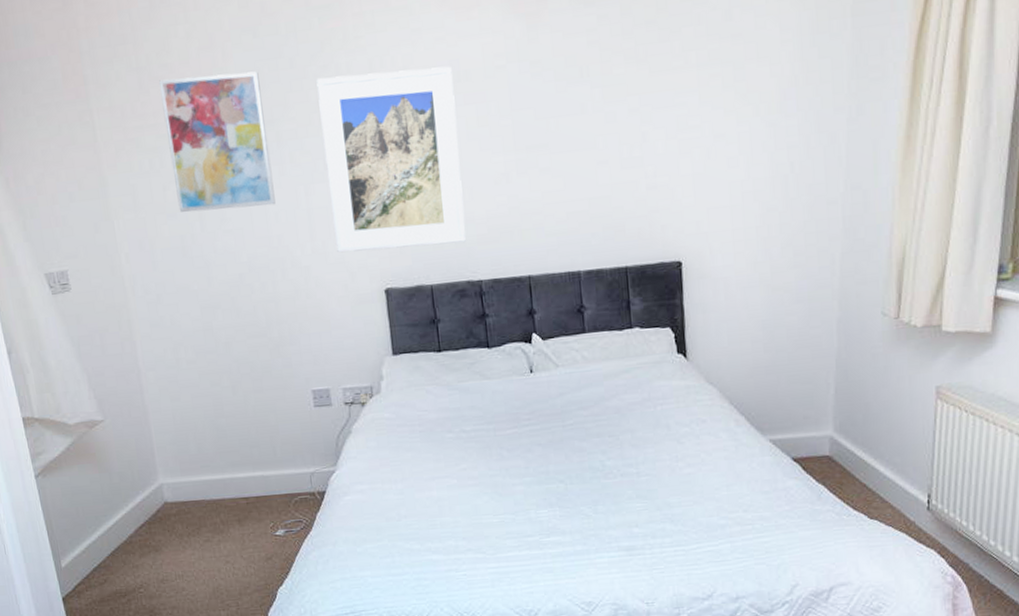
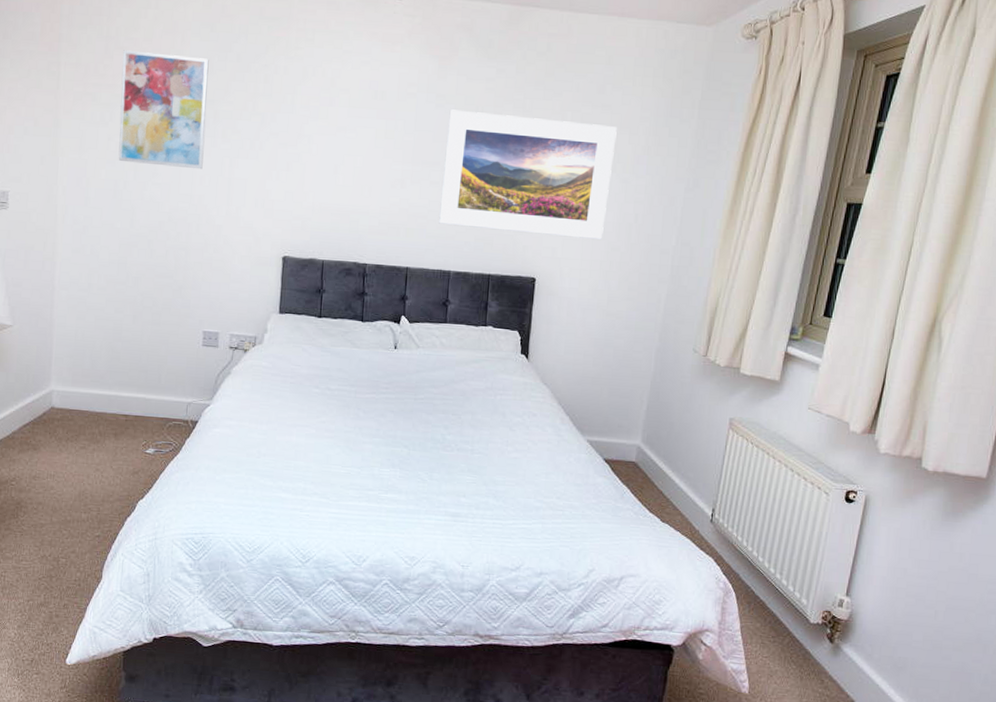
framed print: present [316,66,466,253] -> none [247,75,371,230]
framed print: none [549,59,755,218] -> present [439,109,617,241]

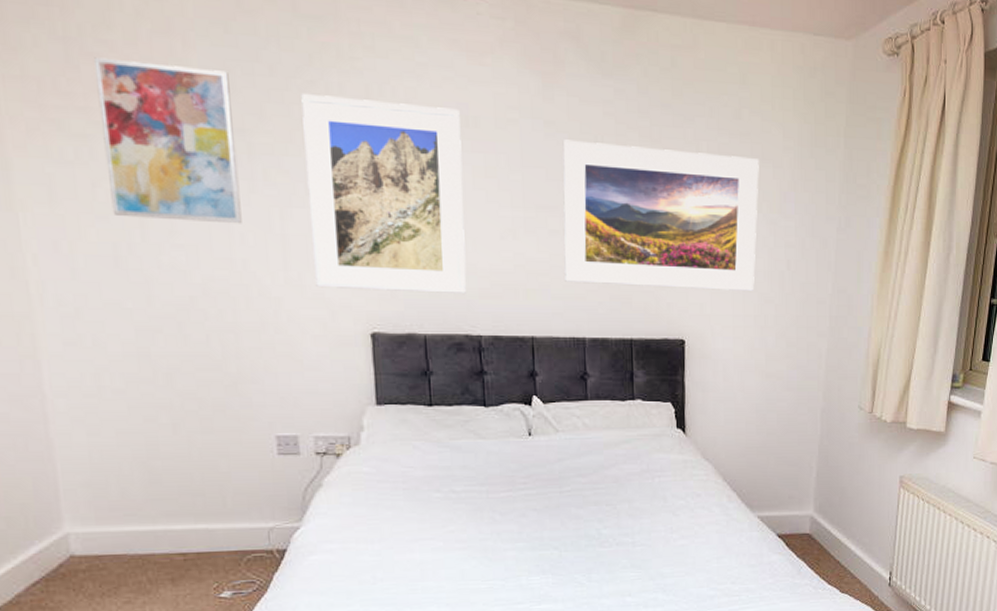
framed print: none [247,75,371,230] -> present [301,94,466,295]

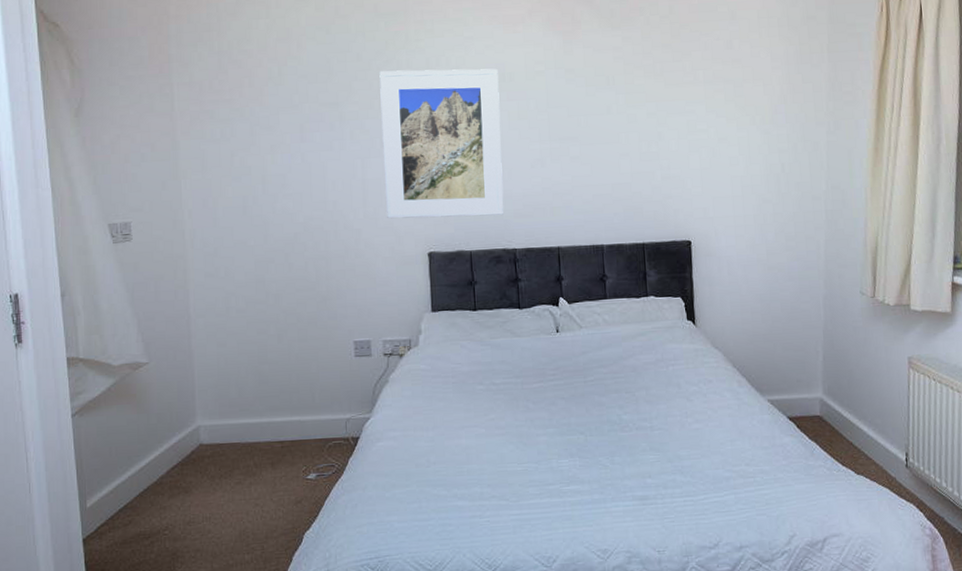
wall art: present [94,57,242,224] -> none [238,61,334,177]
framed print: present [562,139,759,292] -> none [580,79,753,199]

